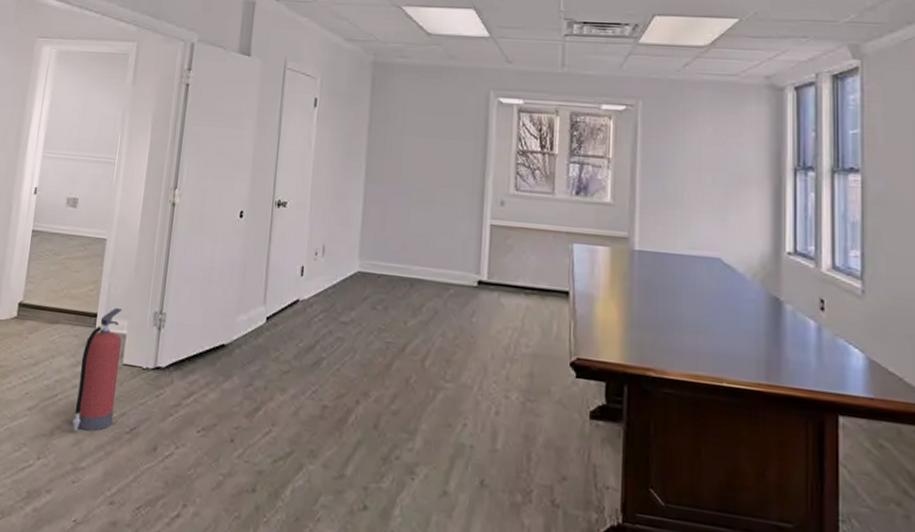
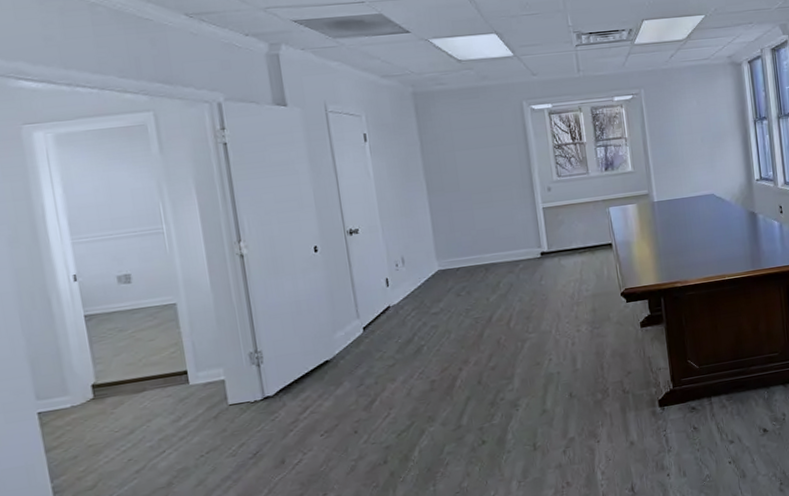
fire extinguisher: present [72,307,122,432] -> none [181,359,233,475]

